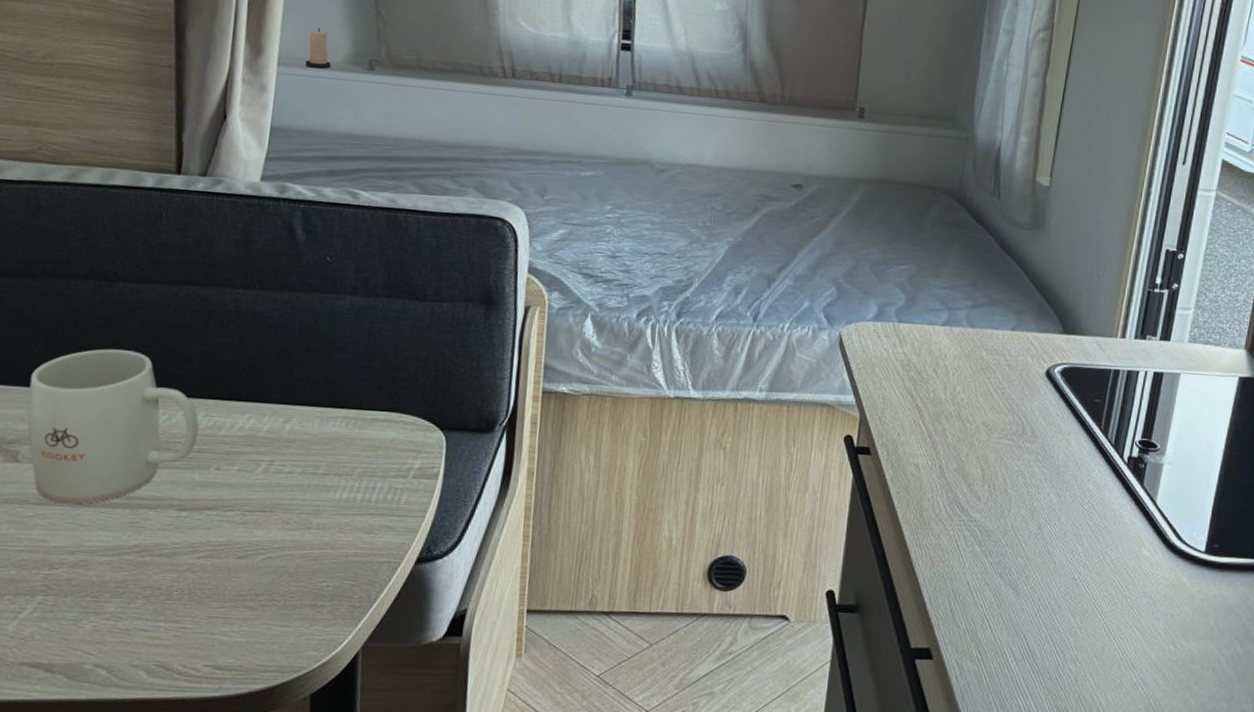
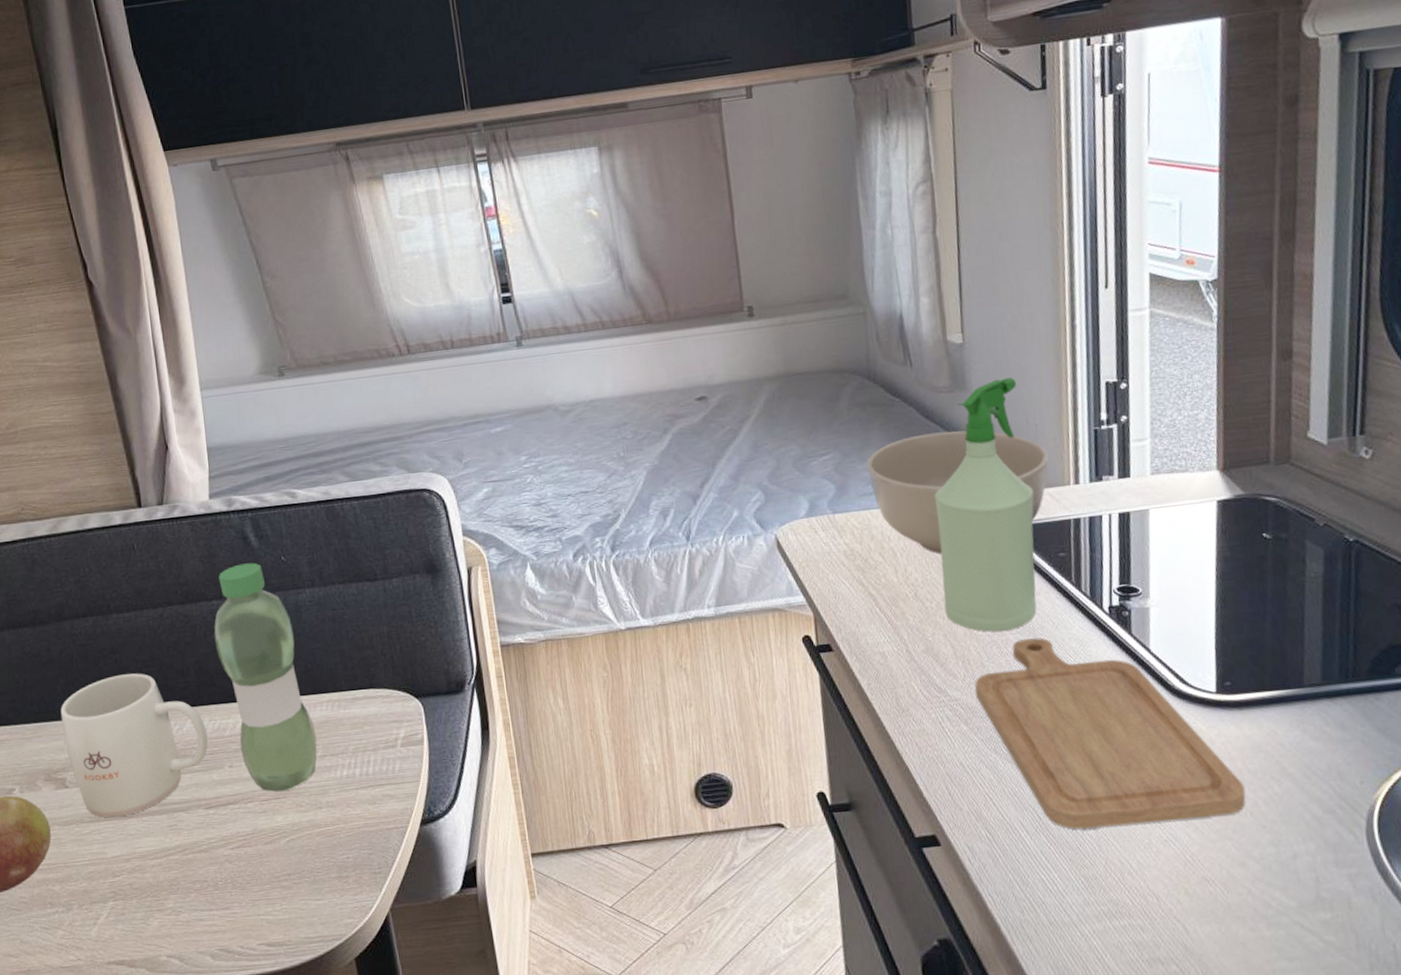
water bottle: none [230,255,323,505] -> present [214,562,317,792]
candle: present [306,27,331,69] -> none [221,347,246,386]
bowl: none [939,263,1104,380] -> present [866,430,1049,554]
spray bottle: none [982,226,1089,464] -> present [935,377,1037,632]
chopping board: none [994,473,1212,667] -> present [975,637,1246,829]

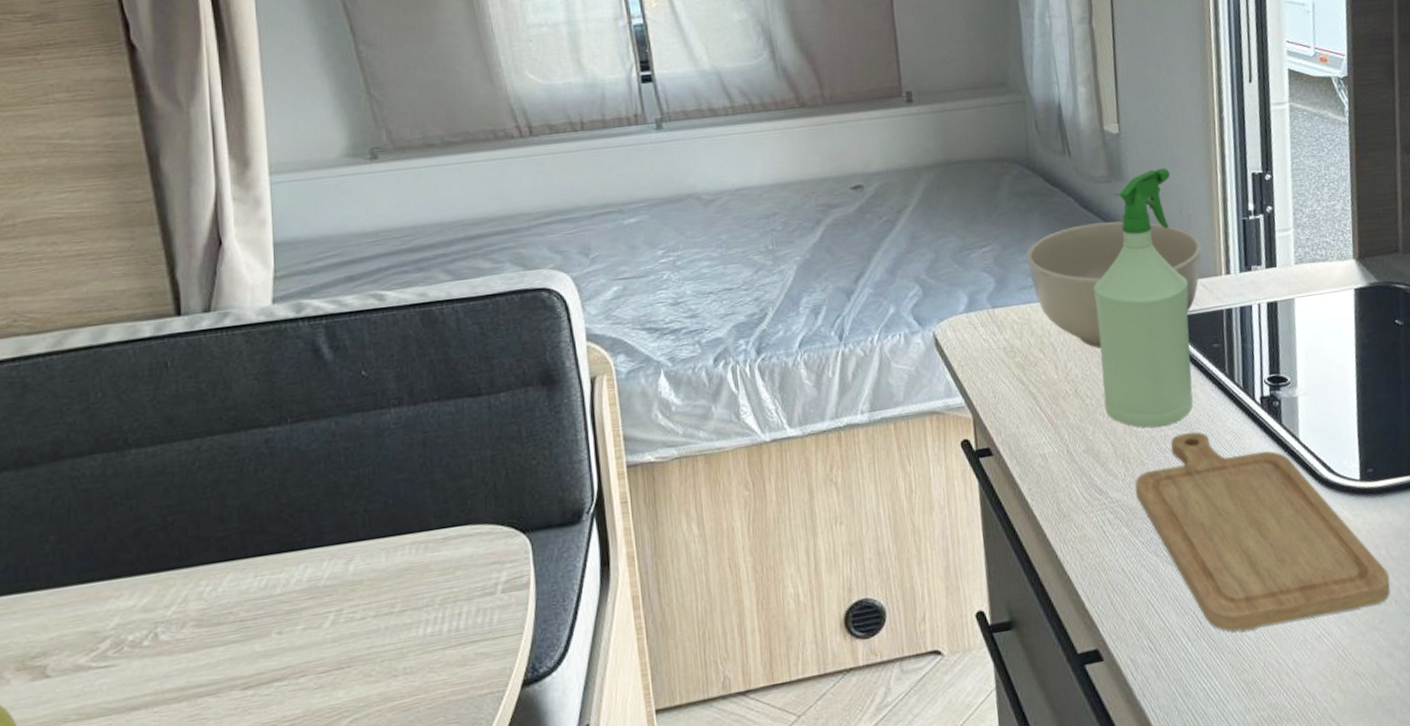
mug: present [60,673,208,818] -> none [46,522,251,713]
water bottle: present [214,562,317,792] -> none [267,379,396,661]

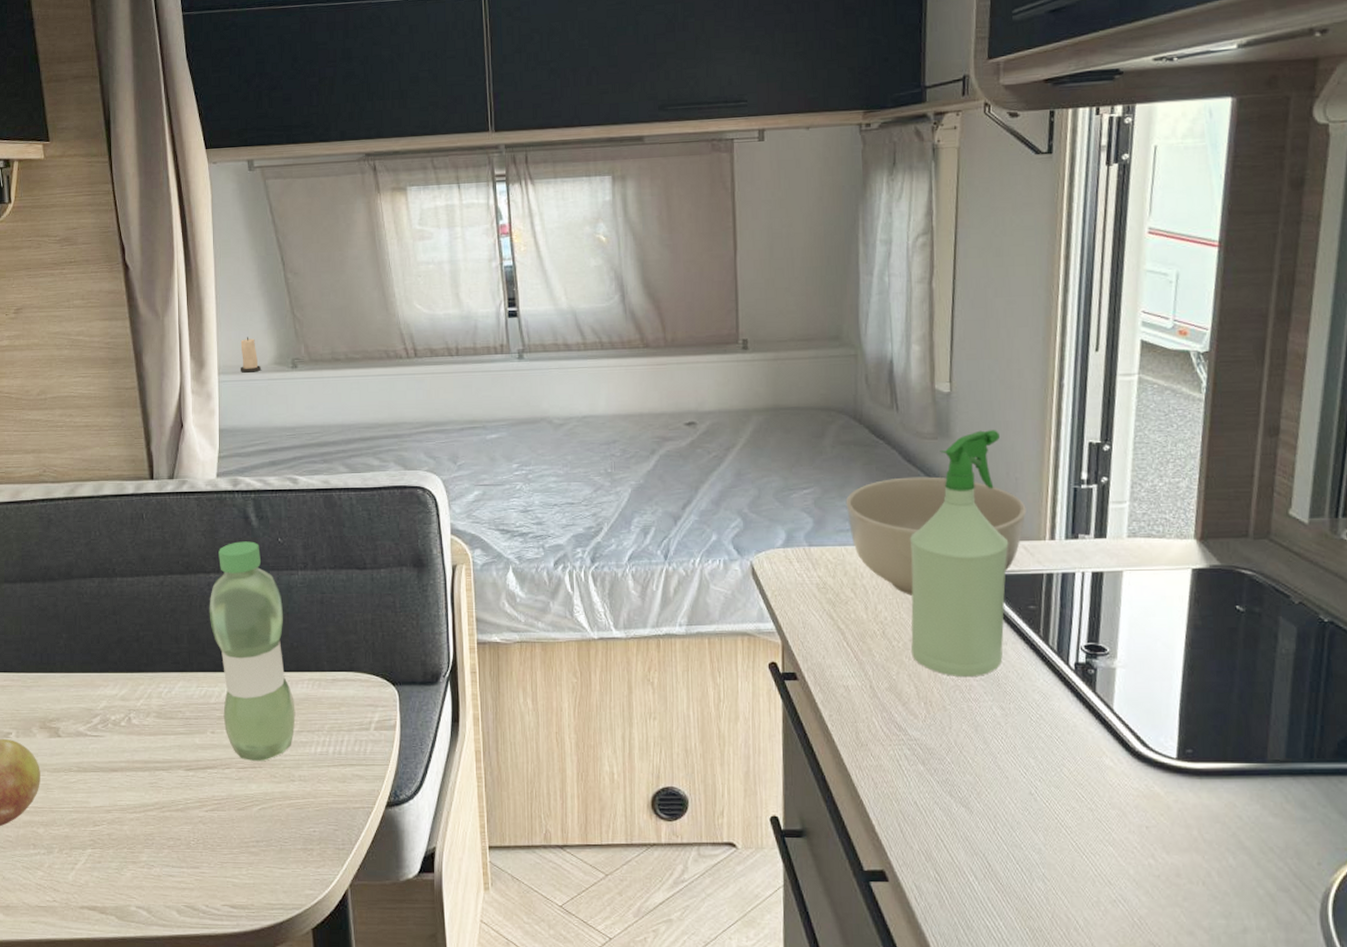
water bottle: none [267,379,396,661] -> present [209,541,296,762]
candle: none [299,125,329,170] -> present [240,336,261,373]
chopping board: present [1135,431,1391,632] -> none [935,686,1199,882]

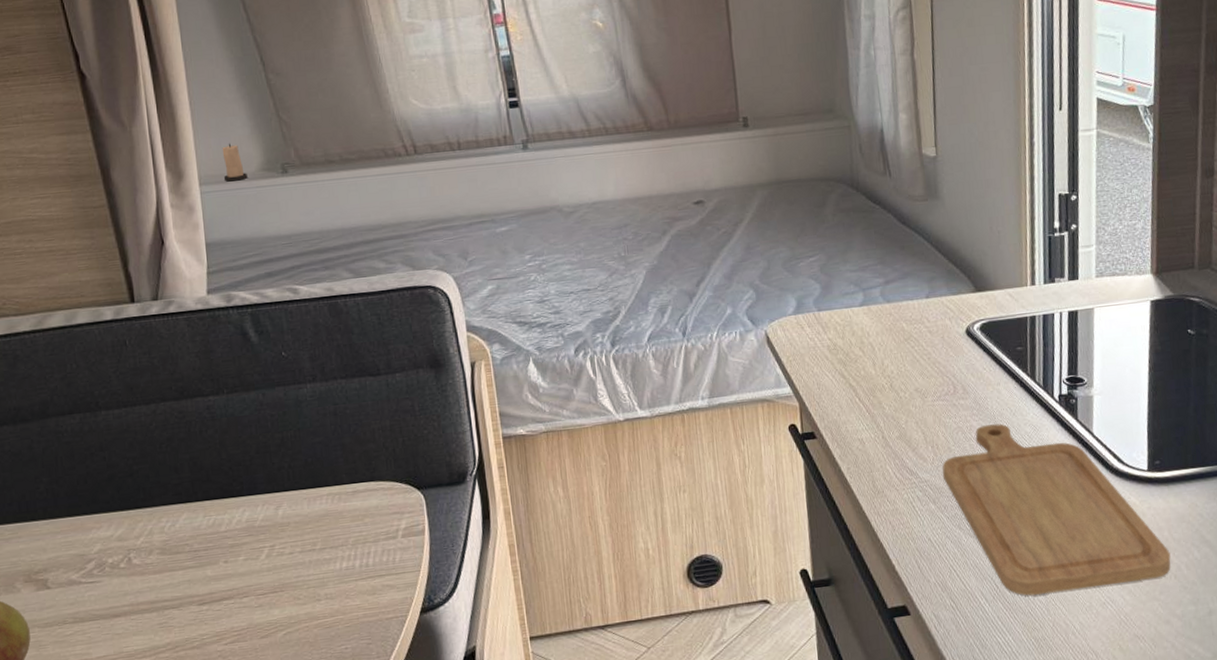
water bottle: present [209,541,296,762] -> none [210,358,317,586]
bowl: present [845,476,1027,596] -> none [849,236,1010,349]
spray bottle: present [910,430,1009,678] -> none [909,188,997,419]
chopping board: none [935,686,1199,882] -> present [942,424,1171,596]

